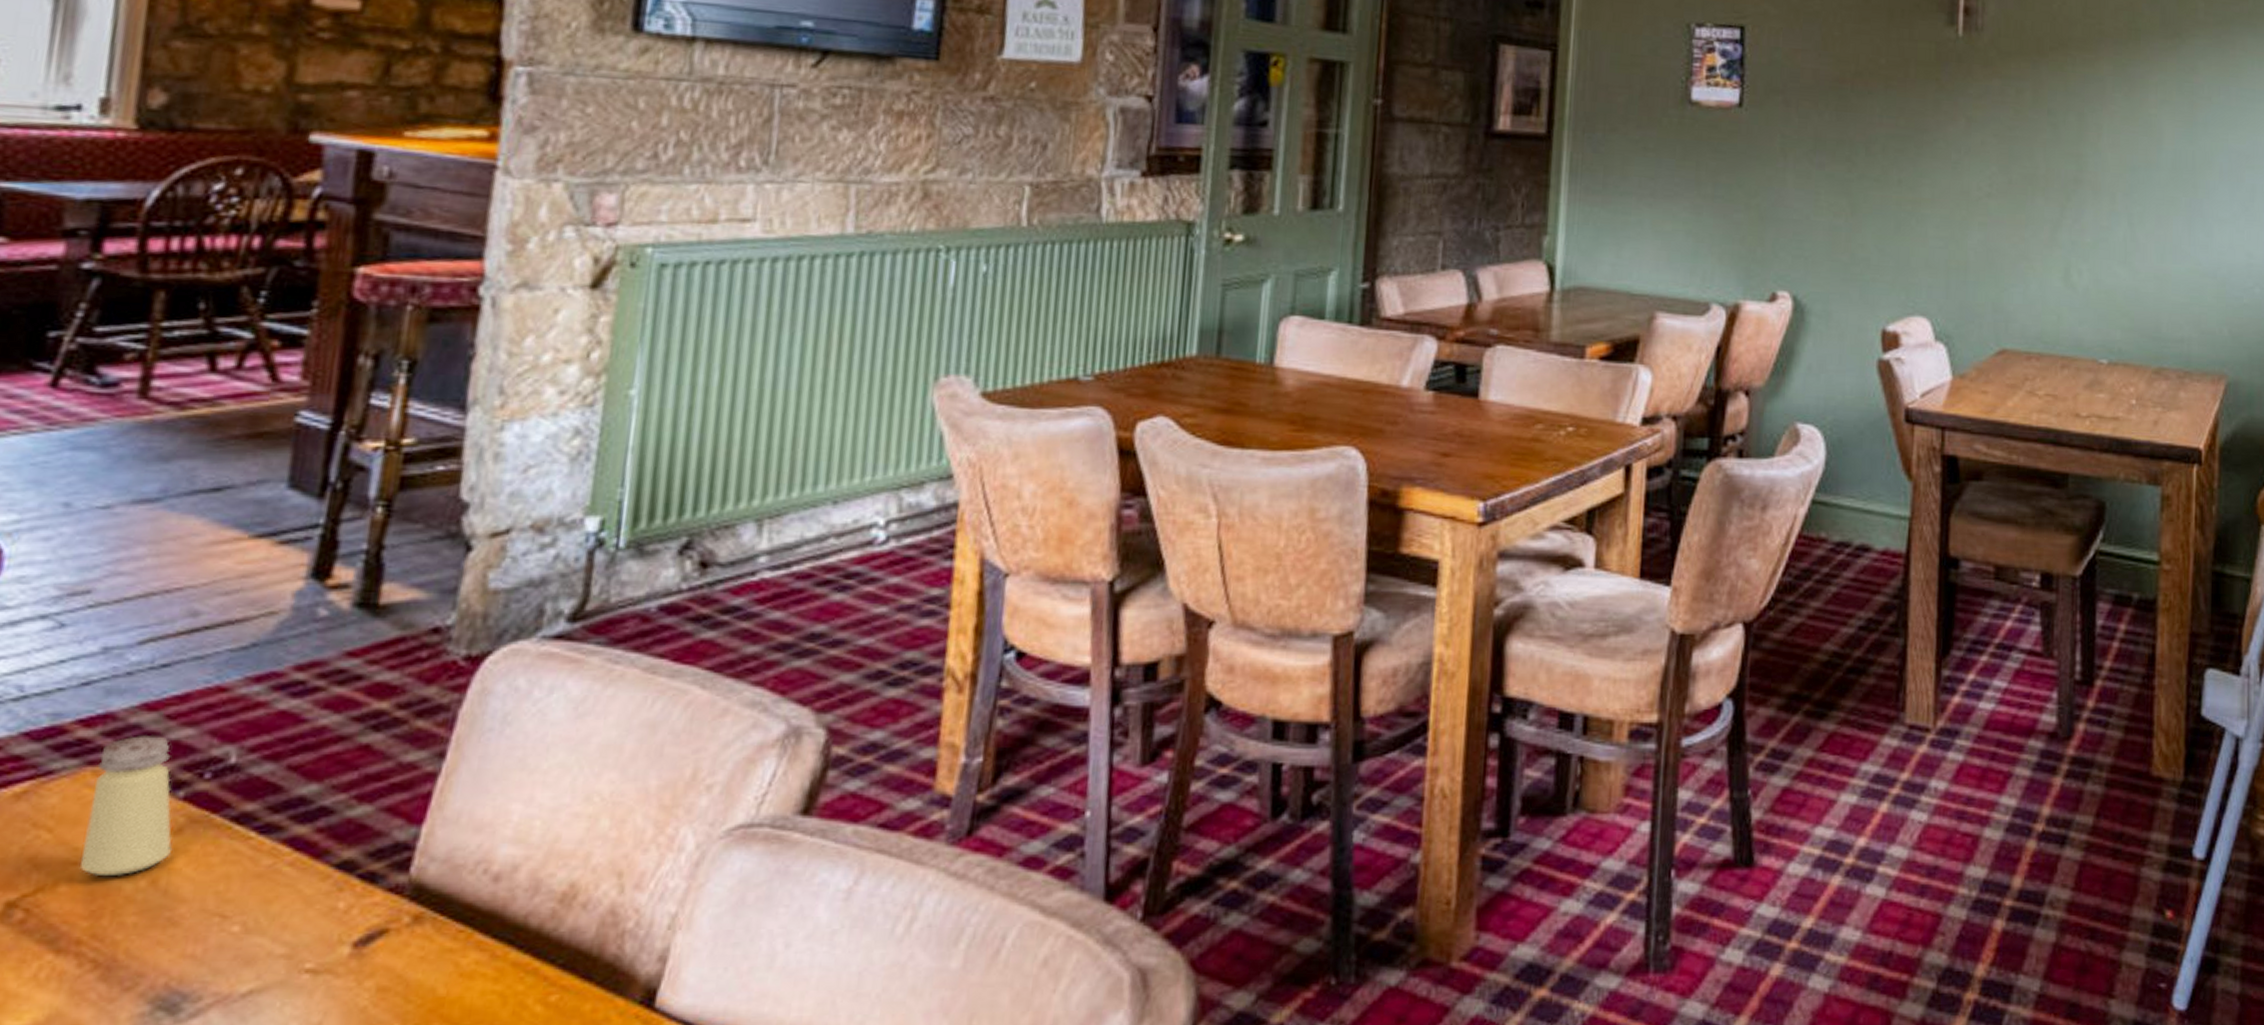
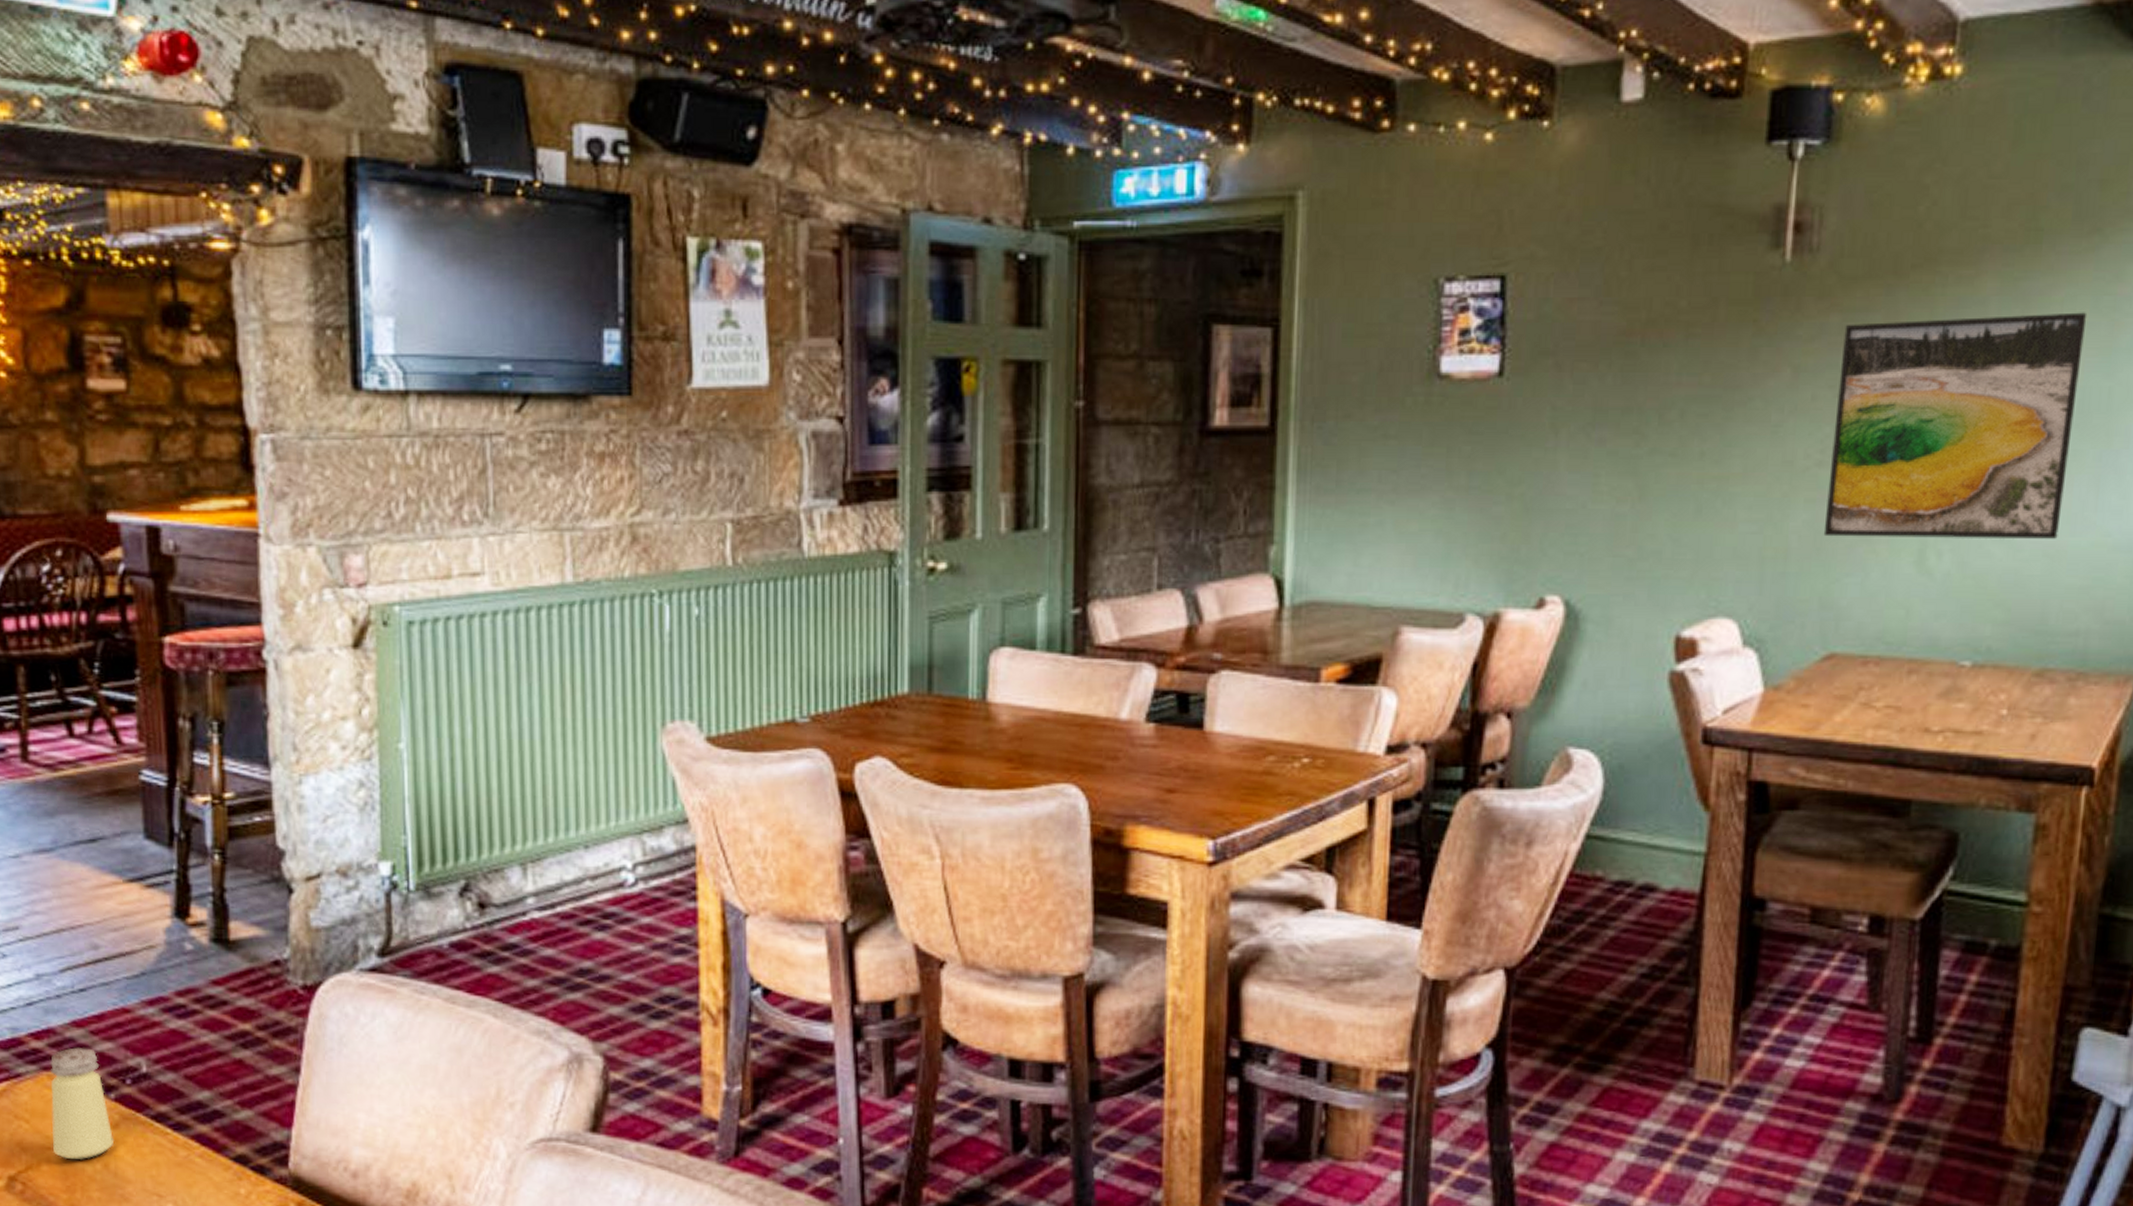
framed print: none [1993,88,2174,265] -> present [1823,312,2088,539]

